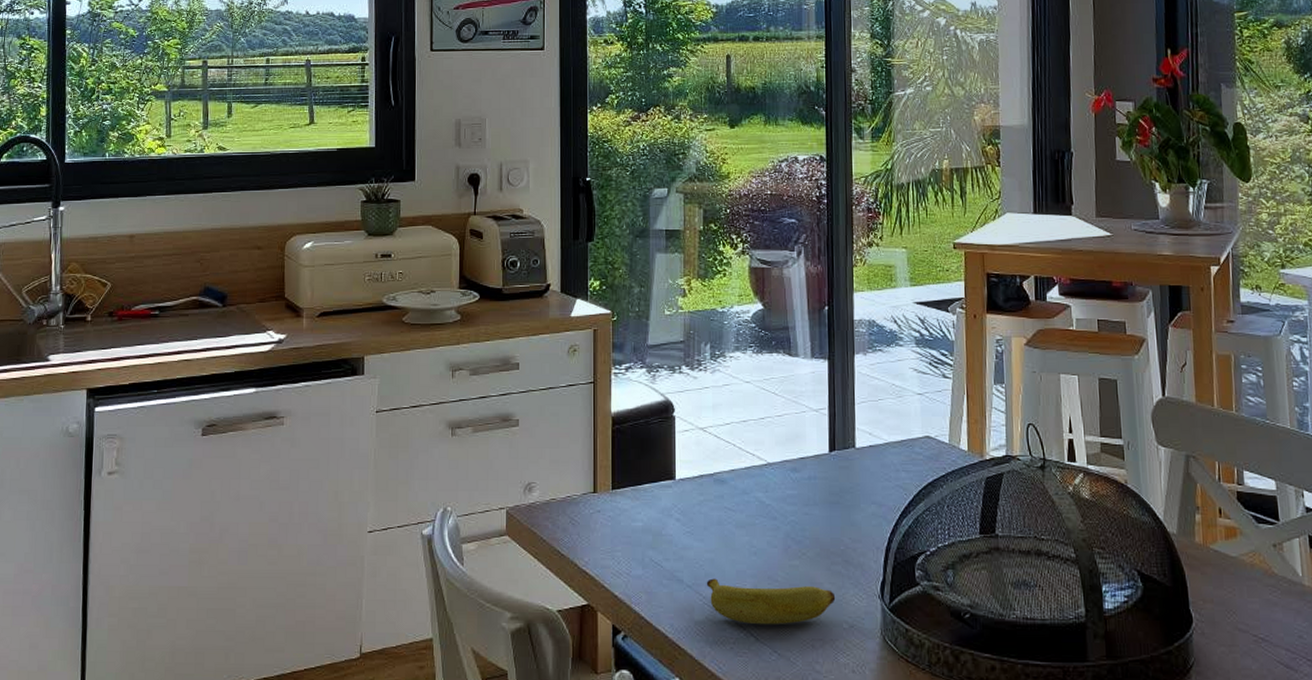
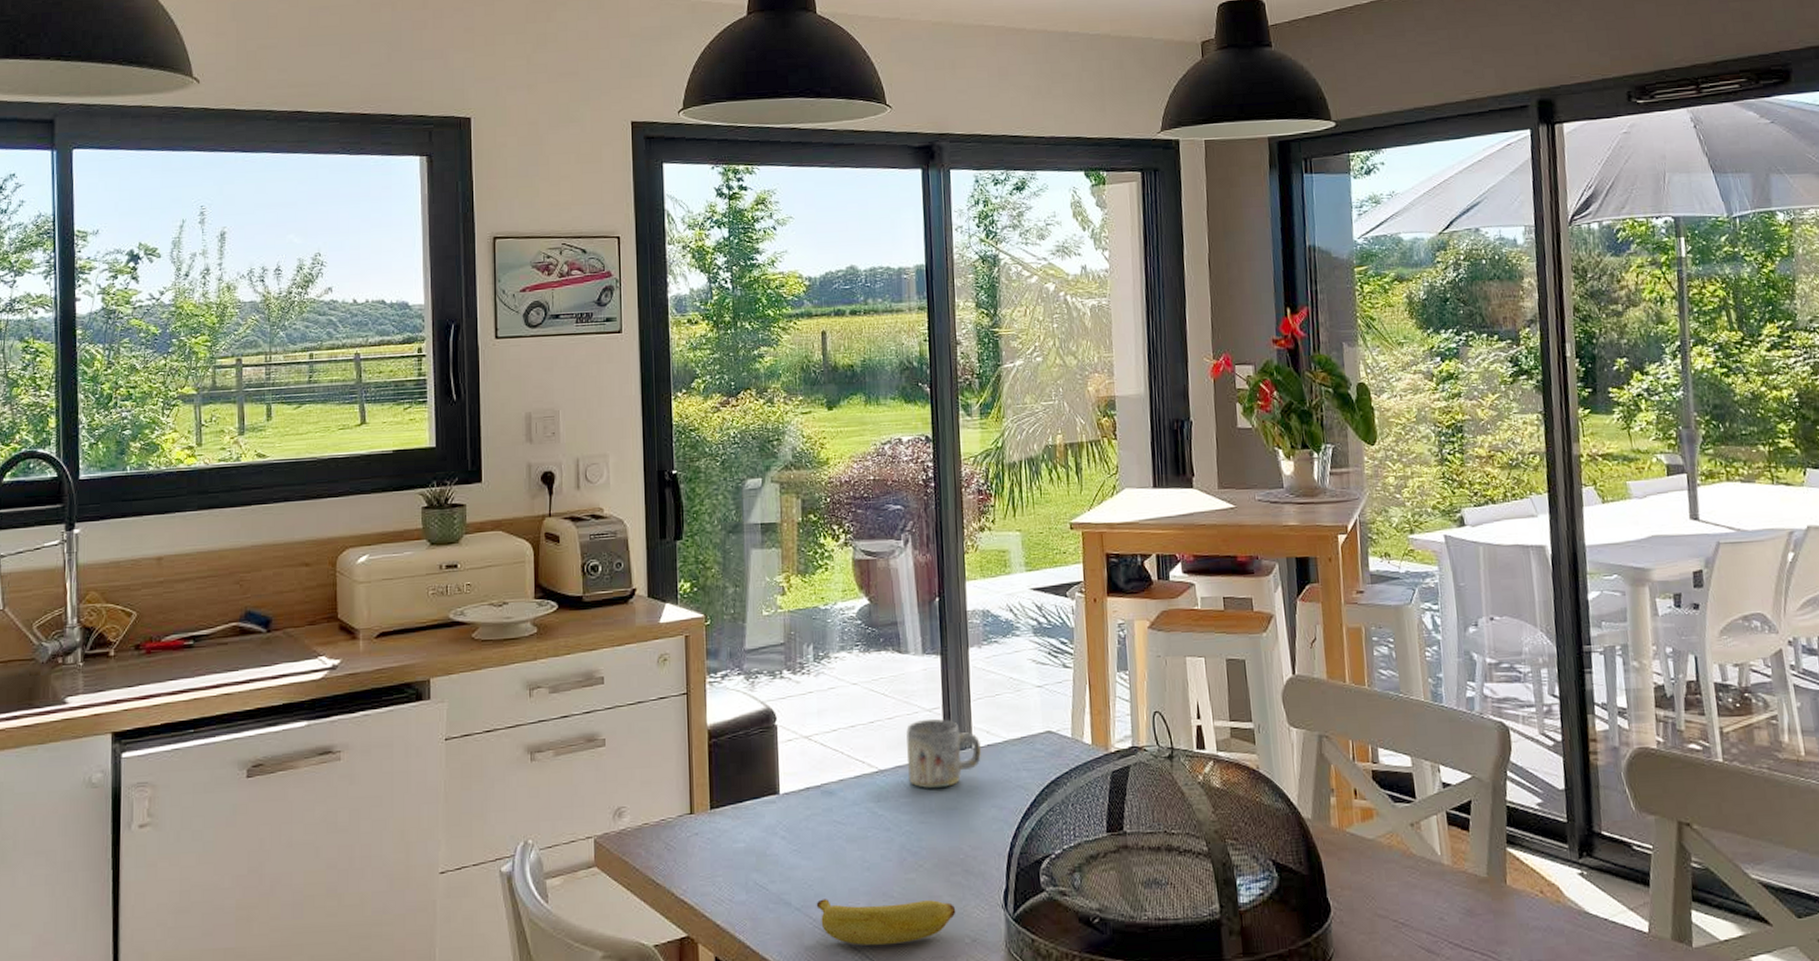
mug: none [794,419,863,484] -> present [906,719,981,789]

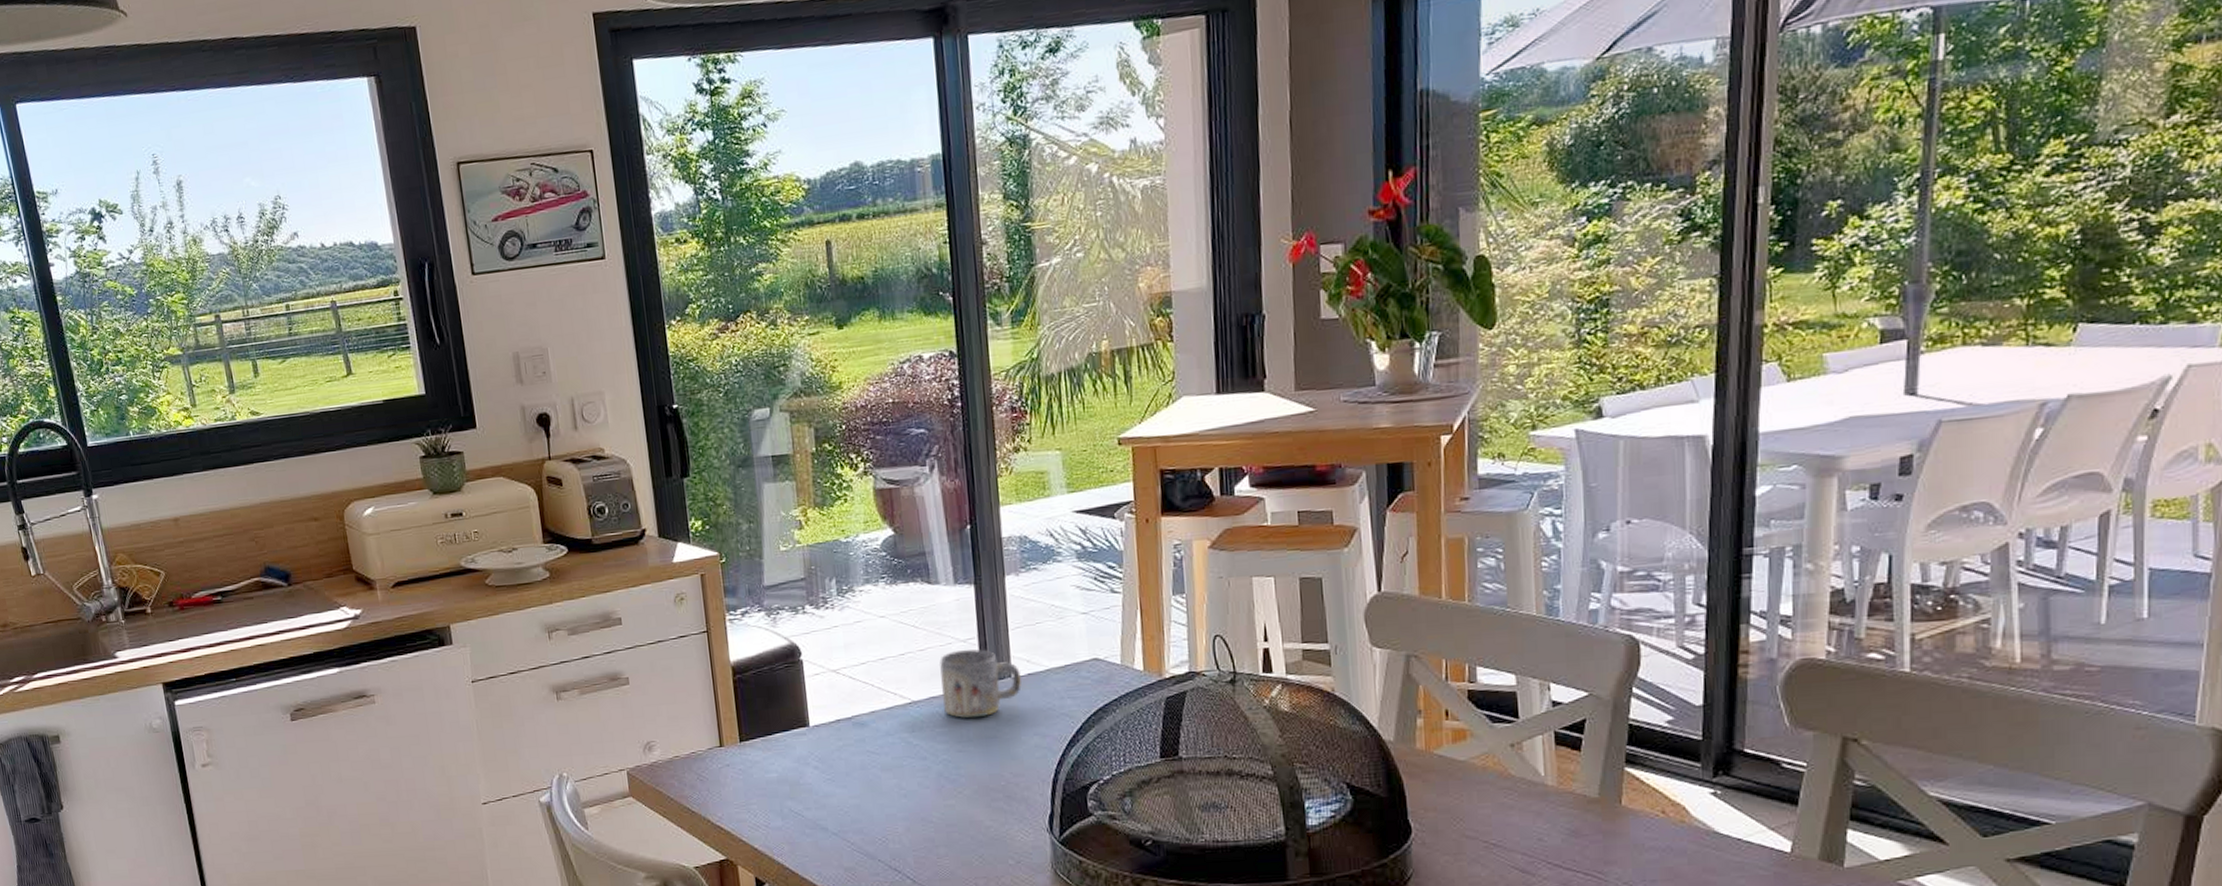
banana: present [816,899,956,946] -> none [853,824,999,867]

